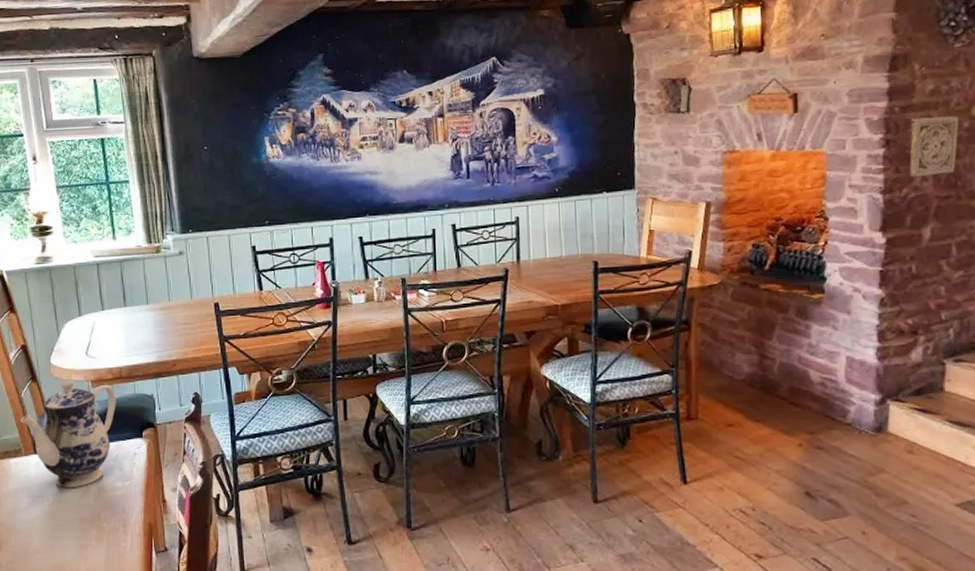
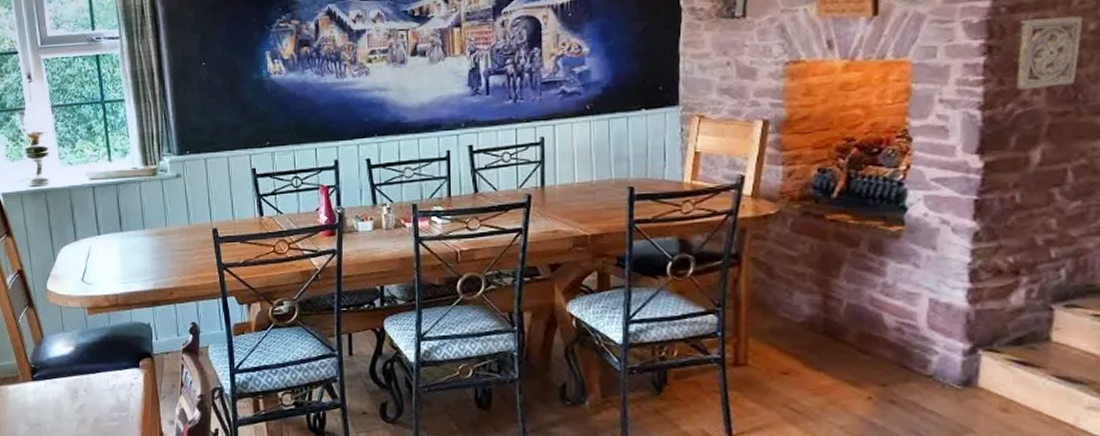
teapot: present [20,377,116,489] -> none [18,304,113,417]

